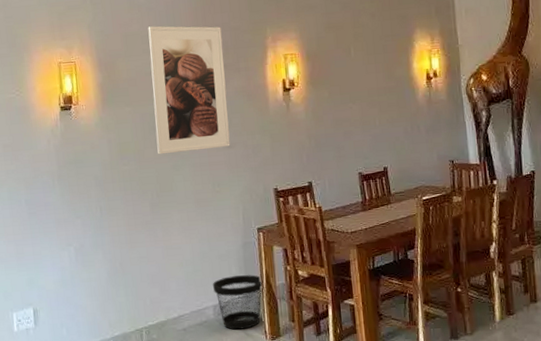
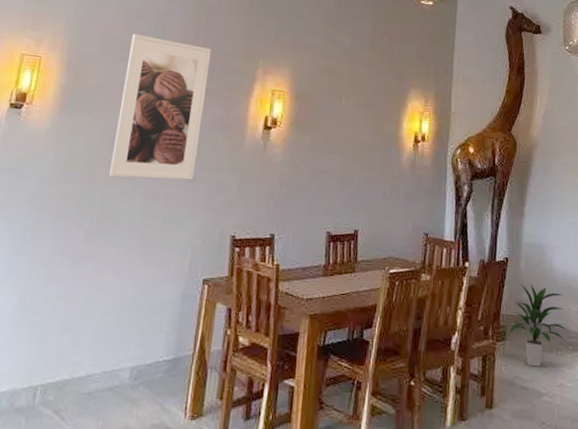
wastebasket: present [212,274,264,330] -> none [135,333,196,402]

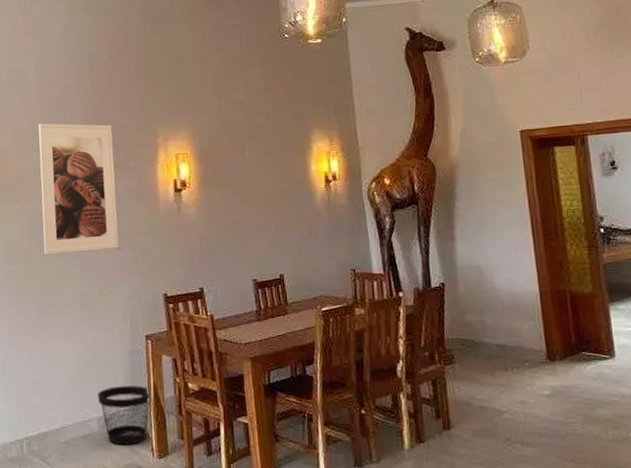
wastebasket: none [135,333,196,402] -> present [97,386,151,445]
indoor plant: present [508,283,566,367] -> none [456,305,520,387]

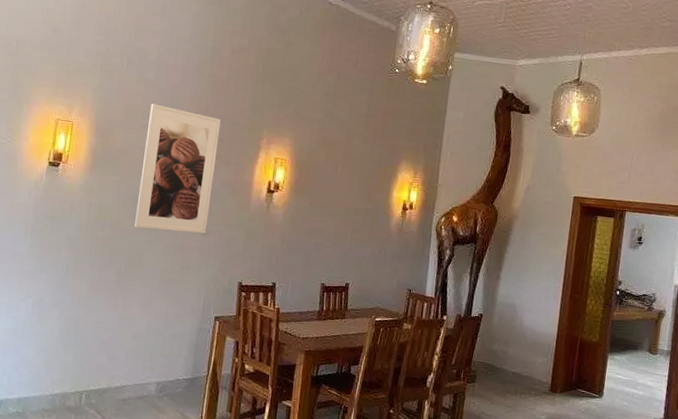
wastebasket: present [97,386,151,445] -> none [160,357,209,411]

